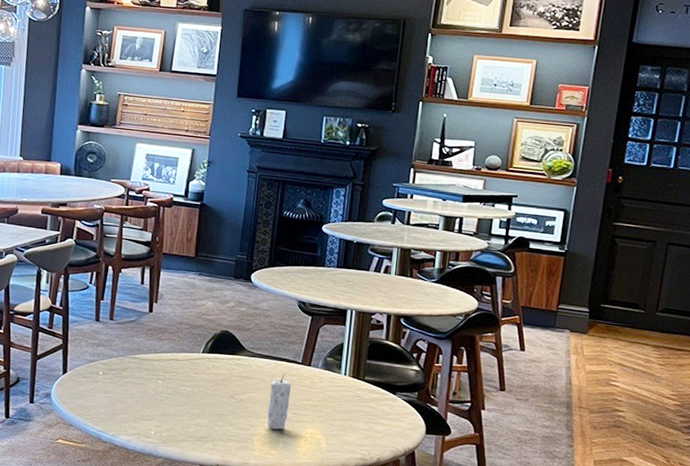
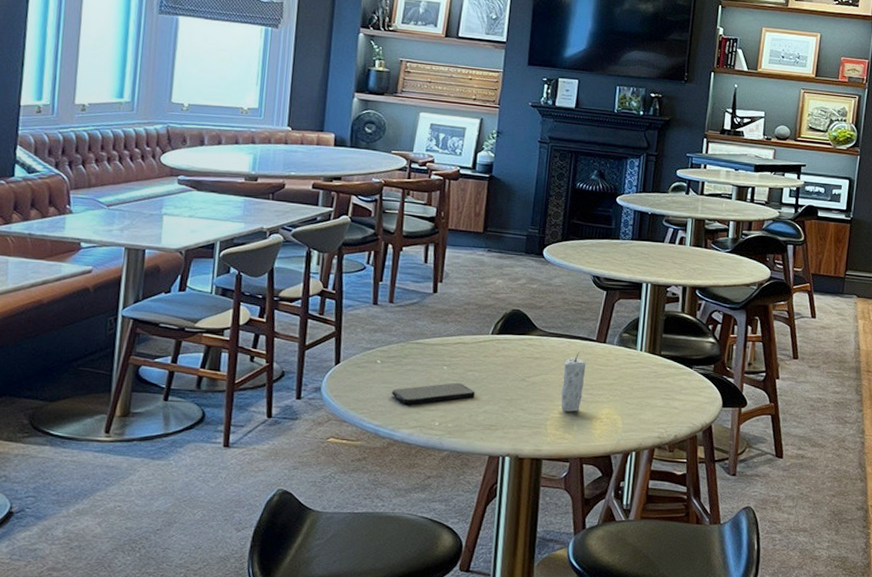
smartphone: none [112,396,187,414] -> present [392,382,475,405]

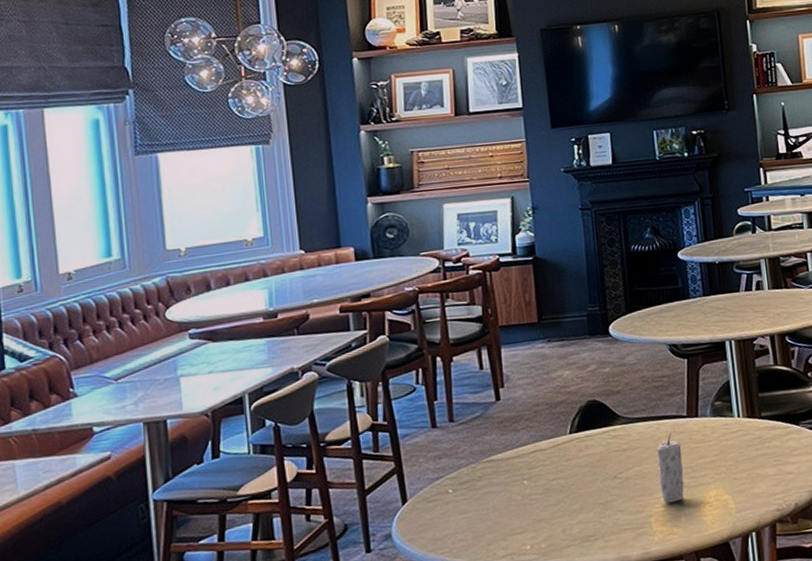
smartphone: present [392,382,475,405] -> none [471,495,565,533]

